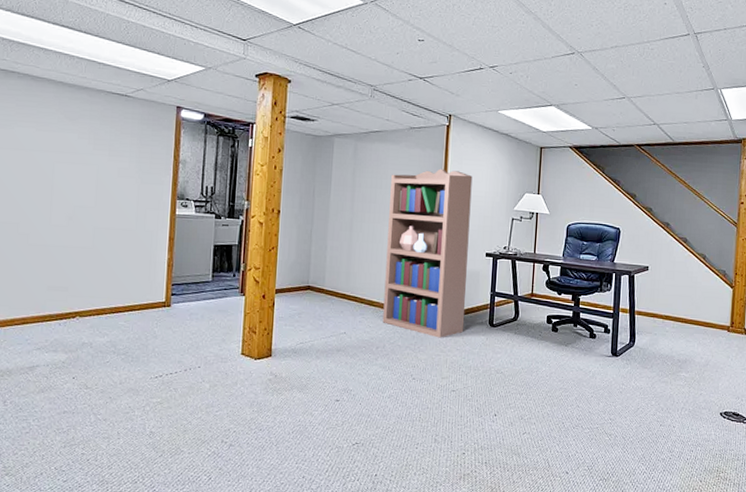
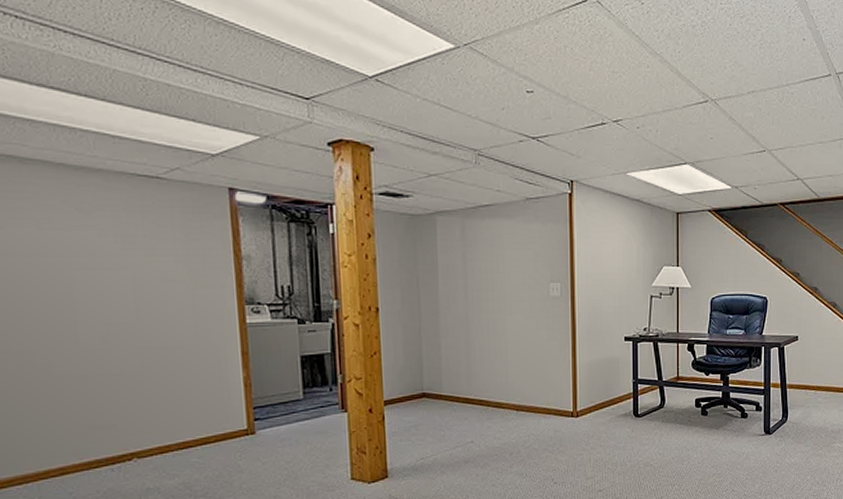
bookcase: present [382,168,473,338] -> none [509,244,607,436]

